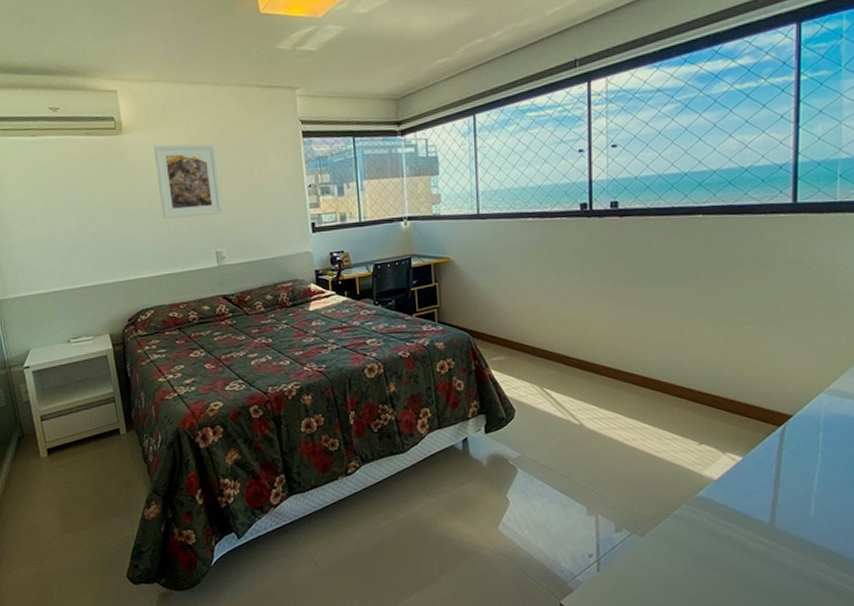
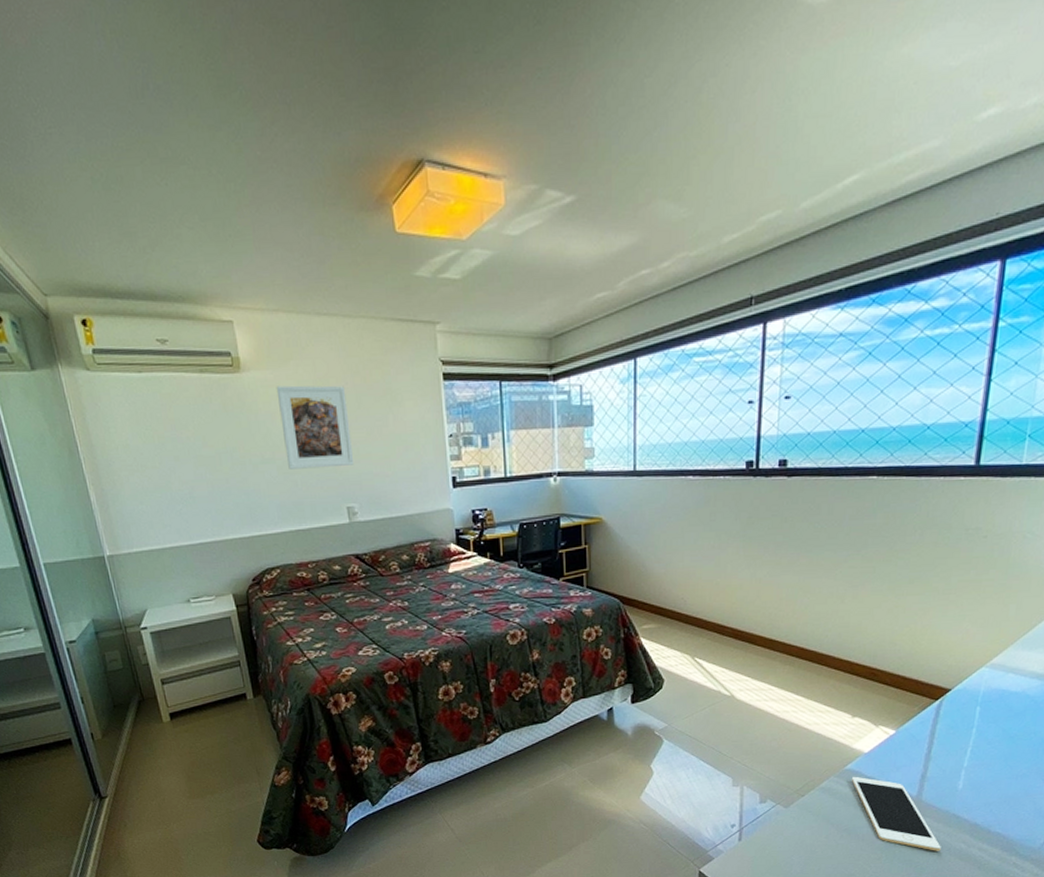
cell phone: none [703,503,799,580] -> present [851,776,941,851]

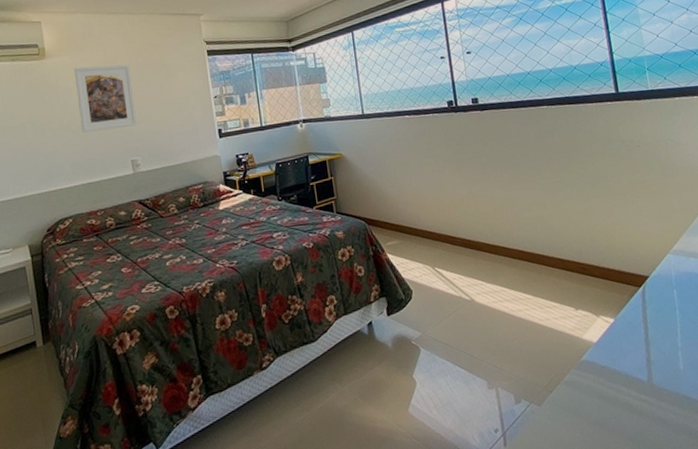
cell phone: present [851,776,941,851] -> none [588,366,683,436]

